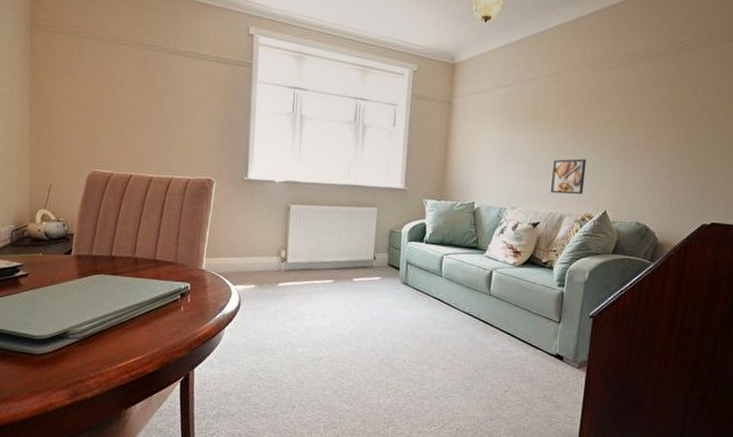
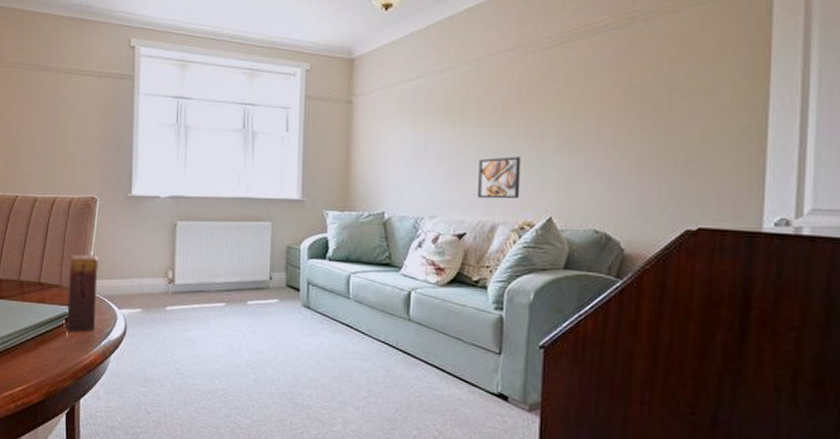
candle: none [182,233,214,307] -> present [67,254,98,333]

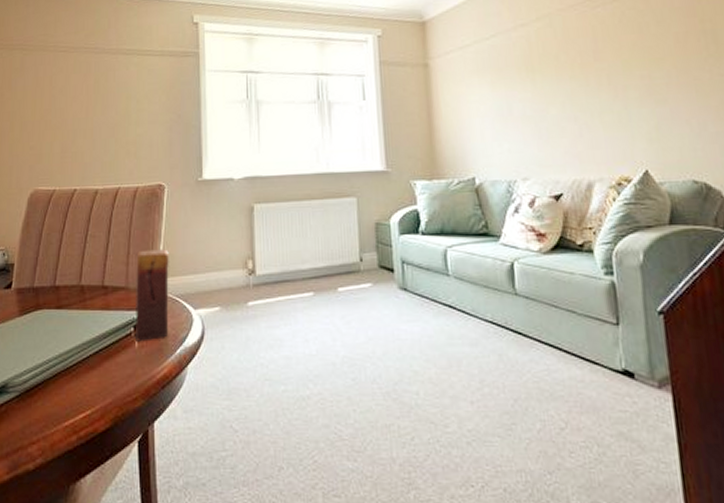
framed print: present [478,156,521,199] -> none [565,109,613,156]

